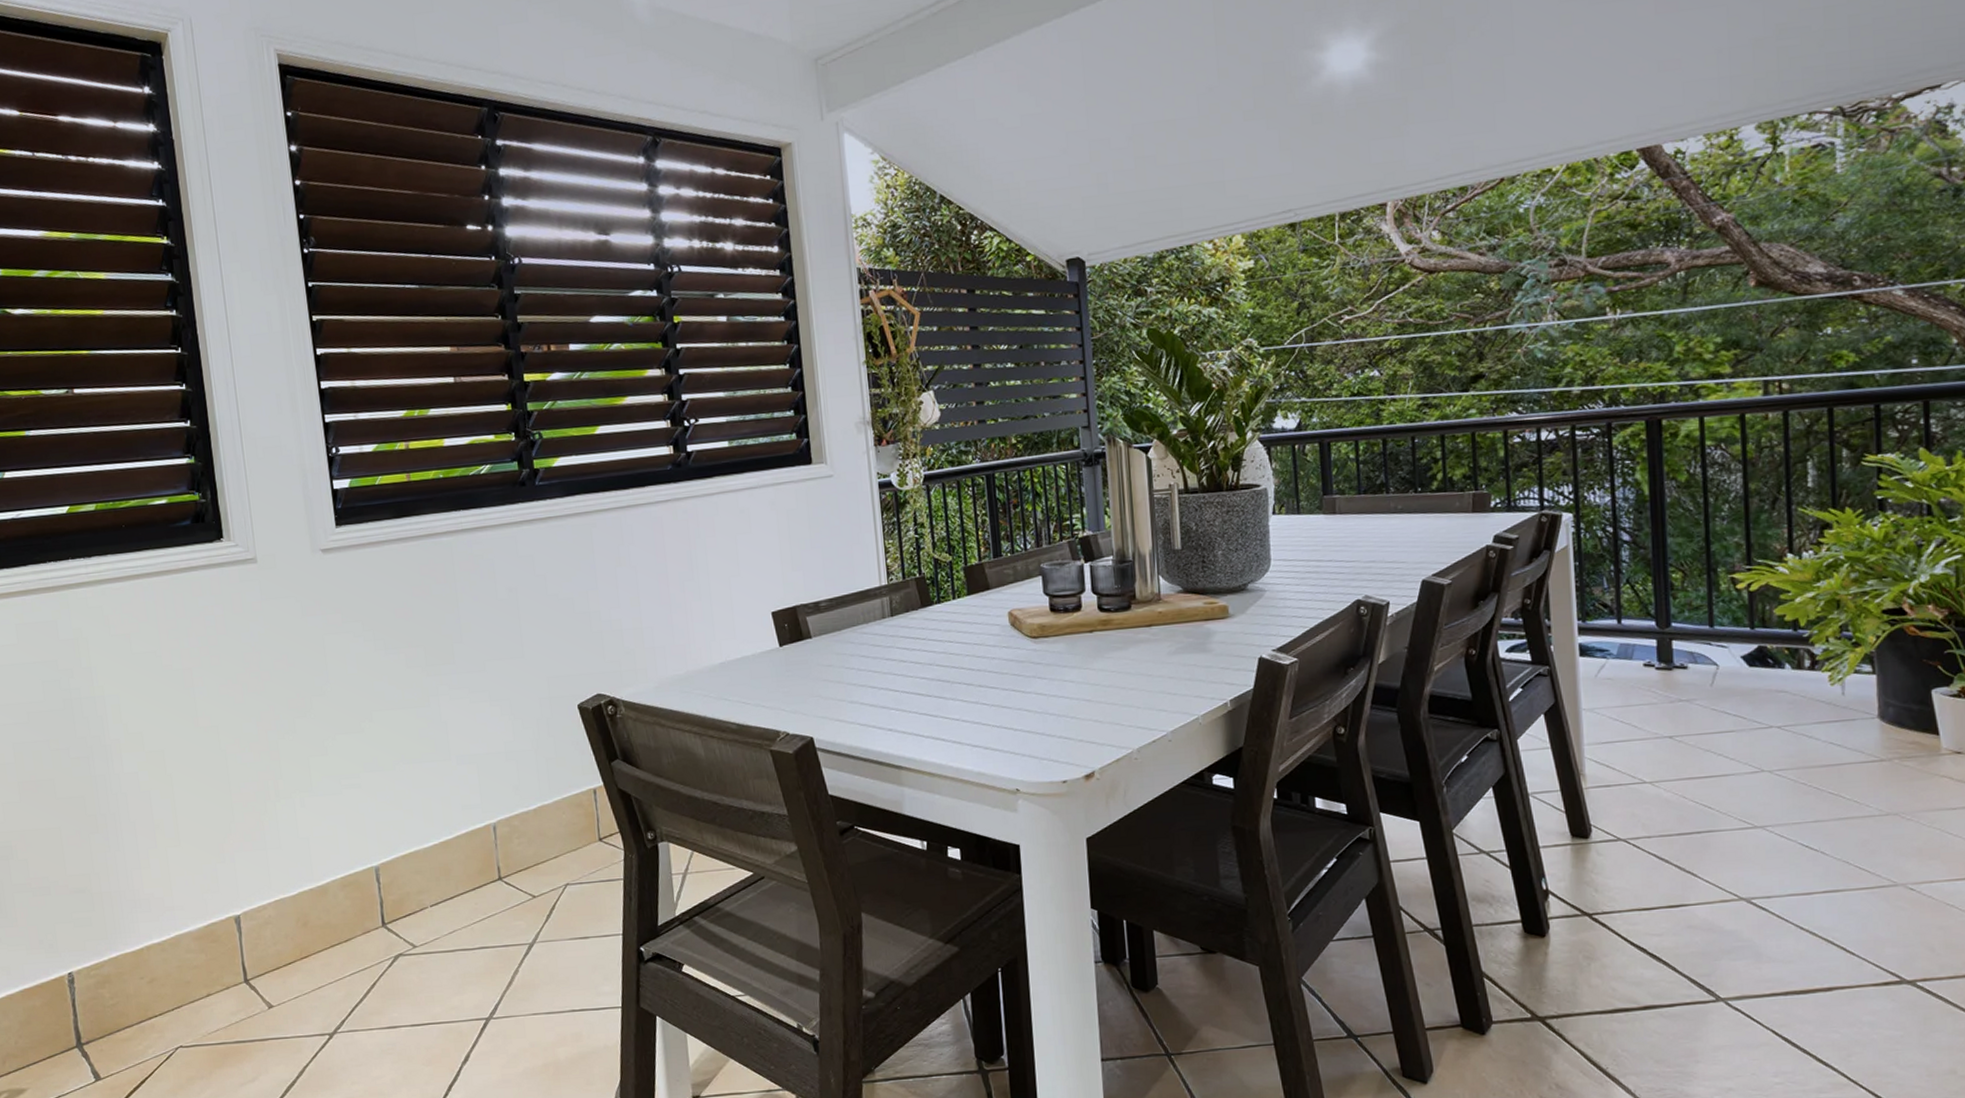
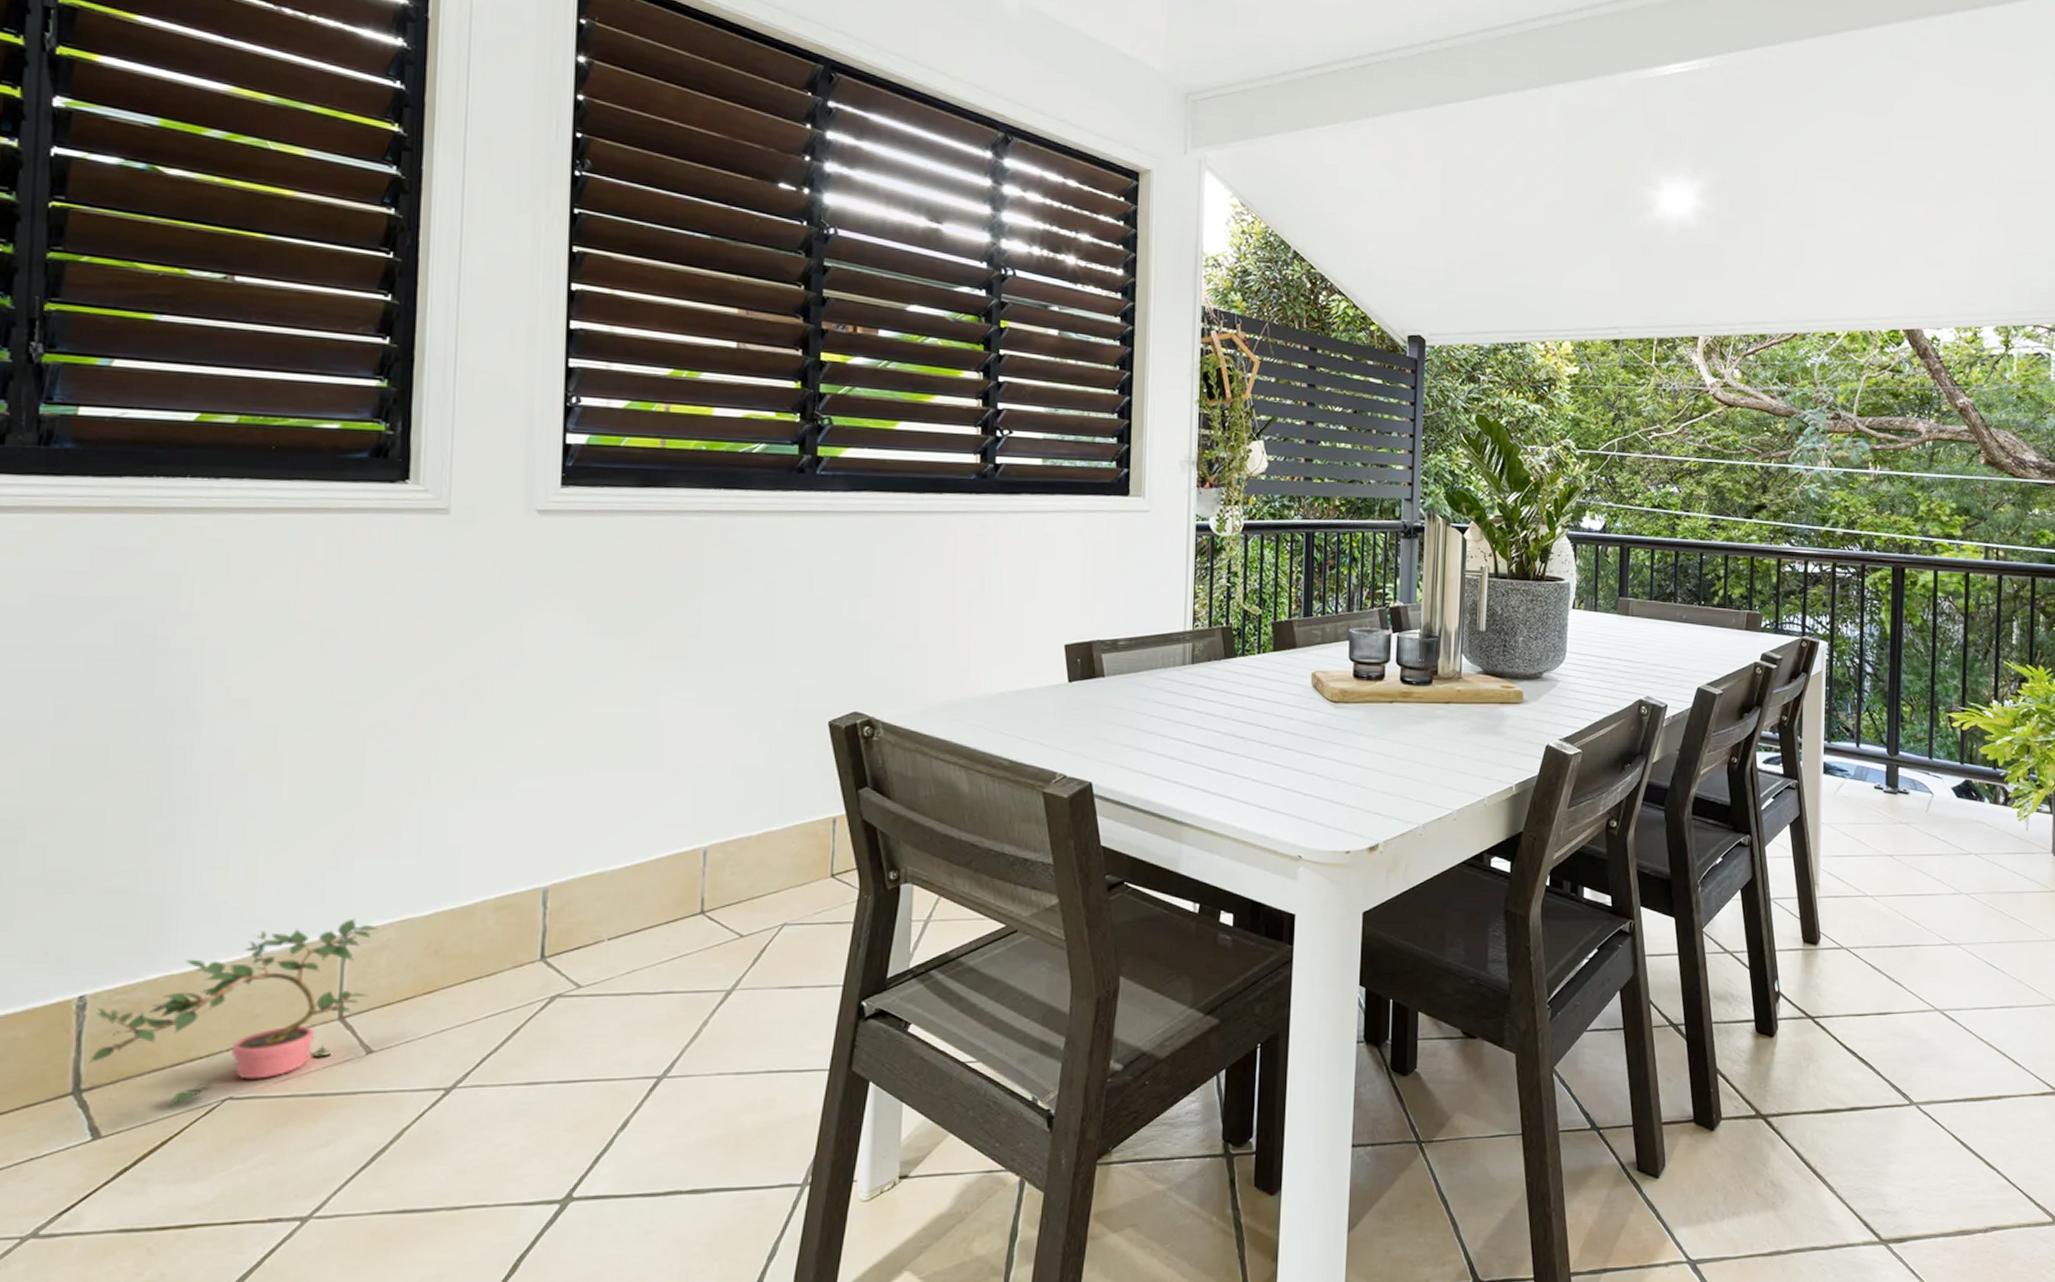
potted plant: none [81,901,263,1054] -> present [89,918,379,1106]

